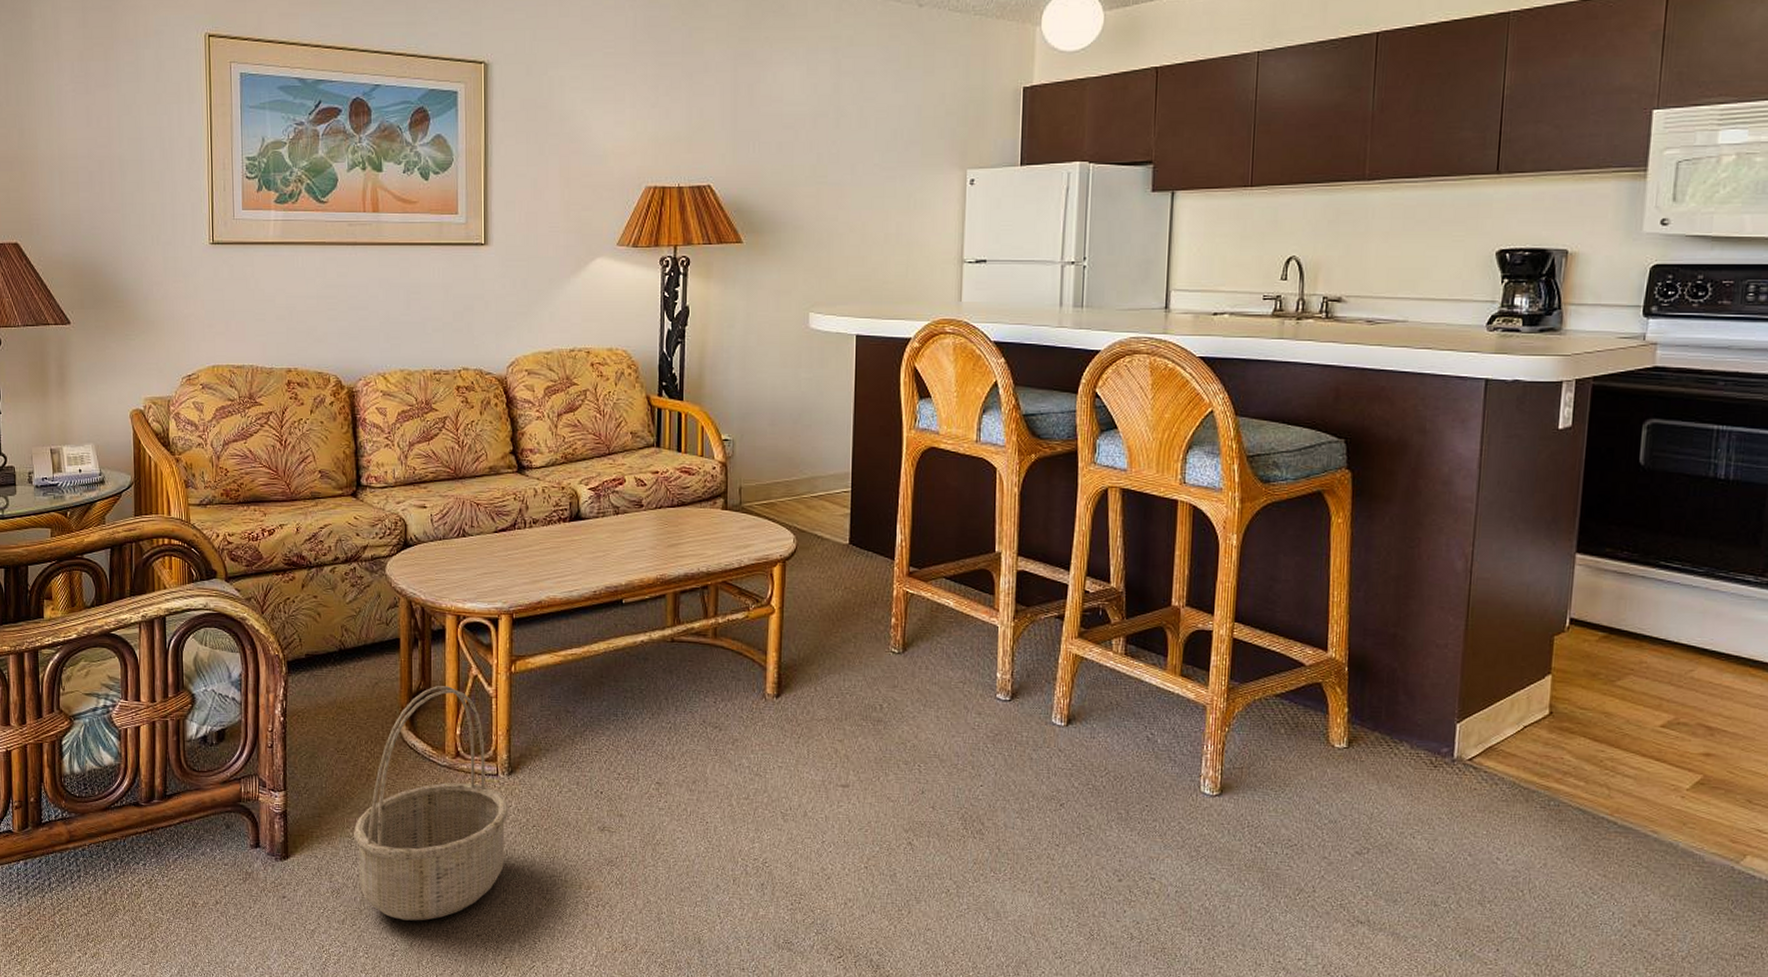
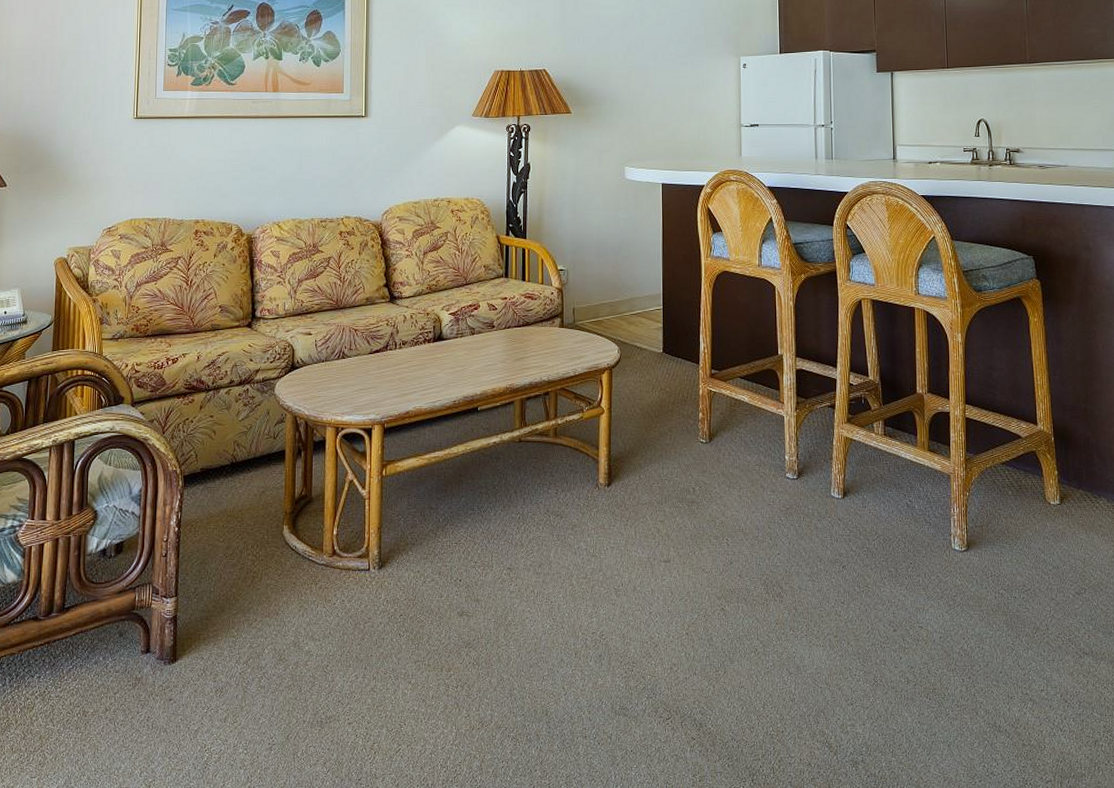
basket: present [353,686,509,921] -> none [237,491,379,714]

